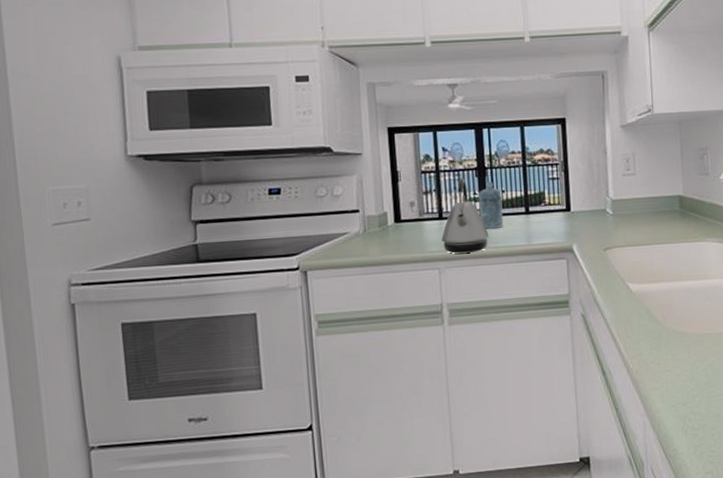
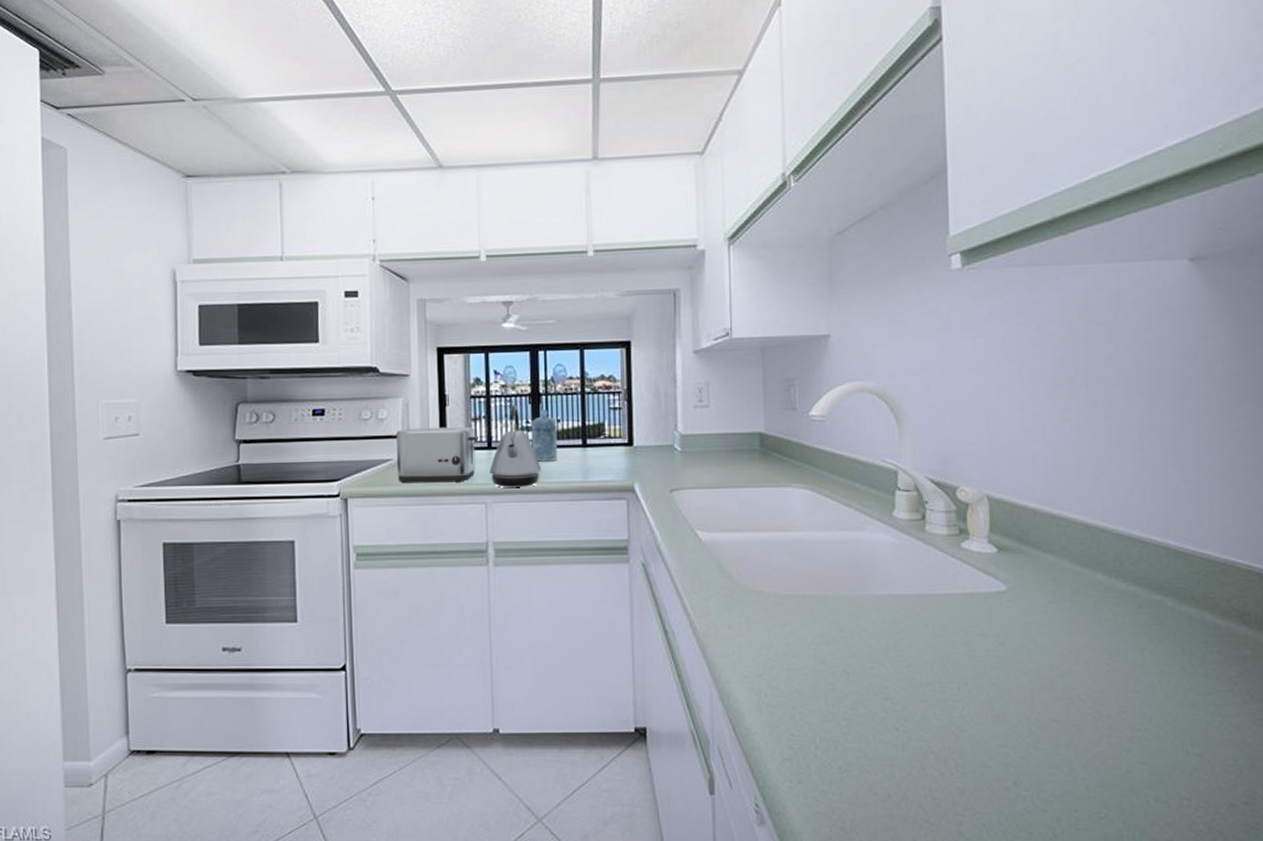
toaster: none [351,199,430,254] -> present [395,426,479,482]

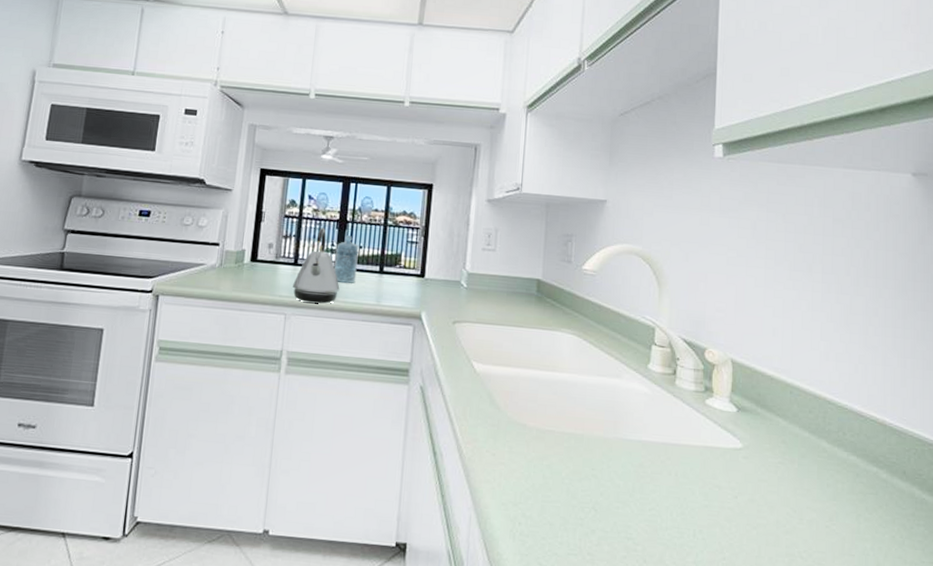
toaster: present [395,426,479,482] -> none [208,237,287,292]

